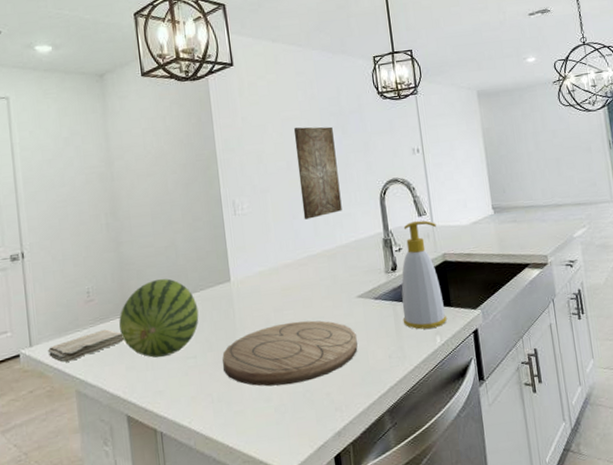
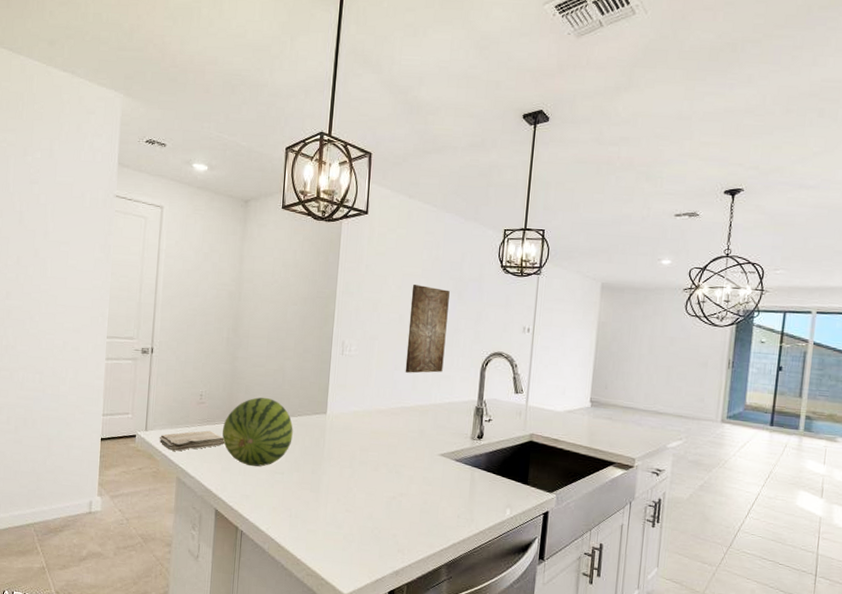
cutting board: present [222,320,358,386] -> none [305,462,431,520]
soap bottle: present [401,220,447,329] -> none [478,396,531,501]

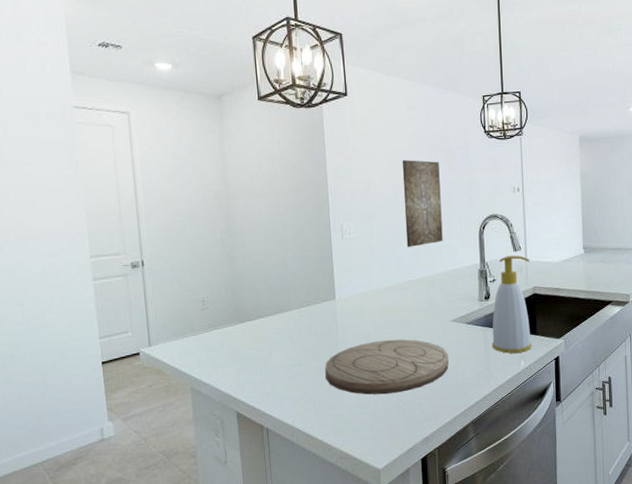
washcloth: present [159,430,224,451] -> none [165,335,235,362]
fruit: present [222,397,293,467] -> none [231,292,305,363]
cutting board: none [305,462,431,520] -> present [325,339,449,395]
soap bottle: none [478,396,531,501] -> present [491,255,532,353]

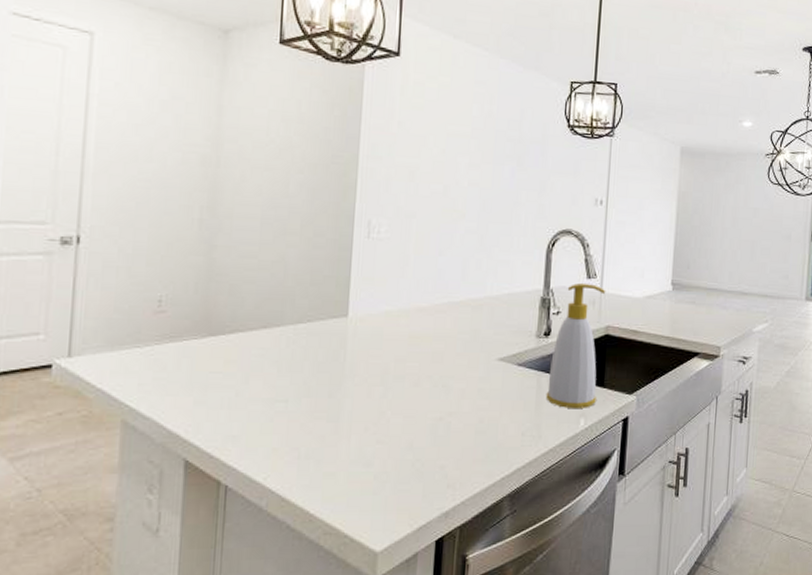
cutting board: present [325,339,449,395] -> none [320,377,489,450]
wall art: present [402,160,443,247] -> none [452,147,507,259]

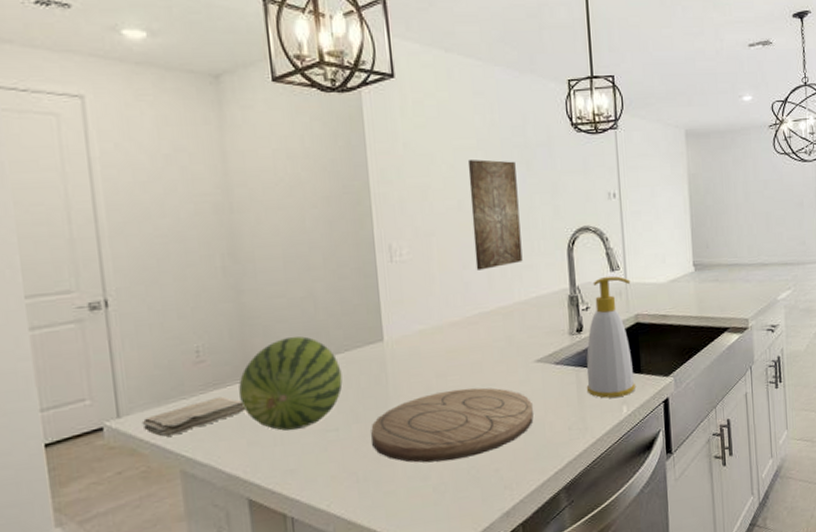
washcloth: none [91,350,198,383] -> present [141,396,245,437]
fruit: none [194,299,301,394] -> present [239,336,343,431]
cutting board: none [320,377,489,450] -> present [371,387,534,463]
wall art: none [452,147,507,259] -> present [467,159,523,270]

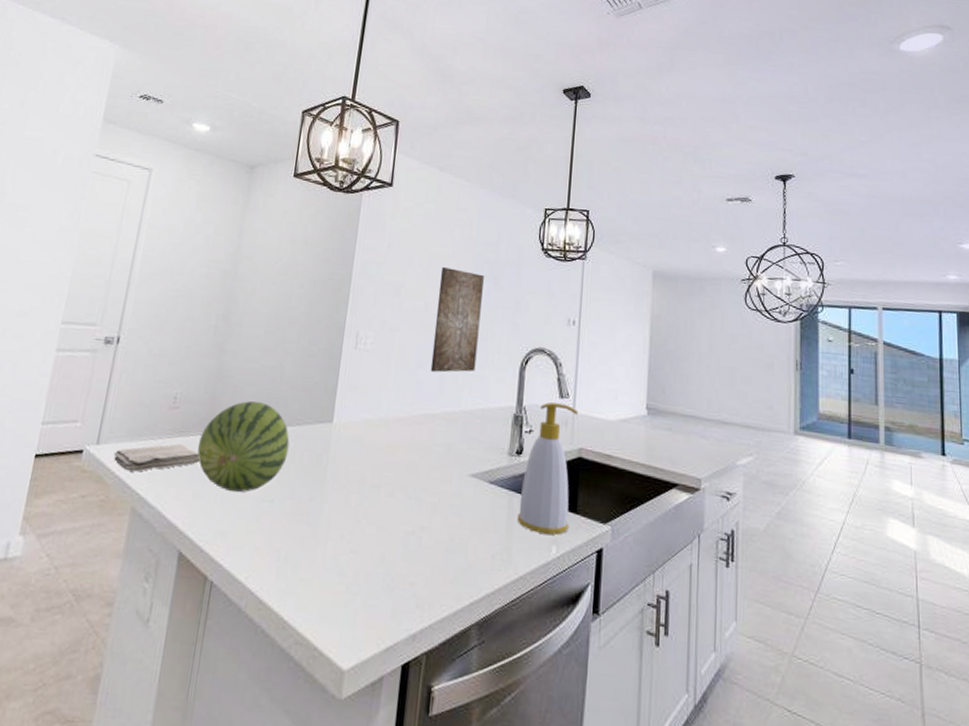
cutting board: present [371,387,534,463] -> none [300,486,460,563]

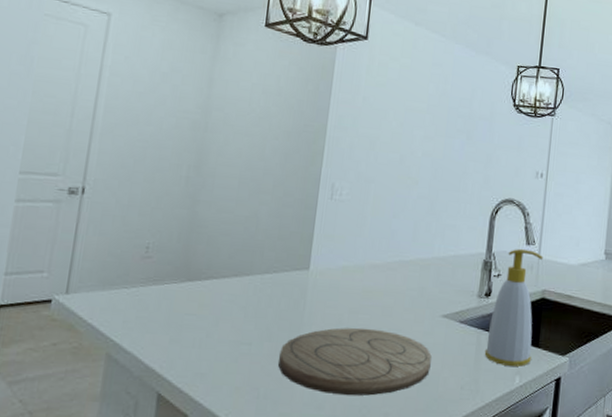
washcloth: present [113,444,200,472] -> none [84,292,175,320]
fruit: present [197,400,290,492] -> none [172,249,267,336]
cutting board: none [300,486,460,563] -> present [278,327,432,396]
wall art: present [430,267,484,373] -> none [404,121,458,222]

